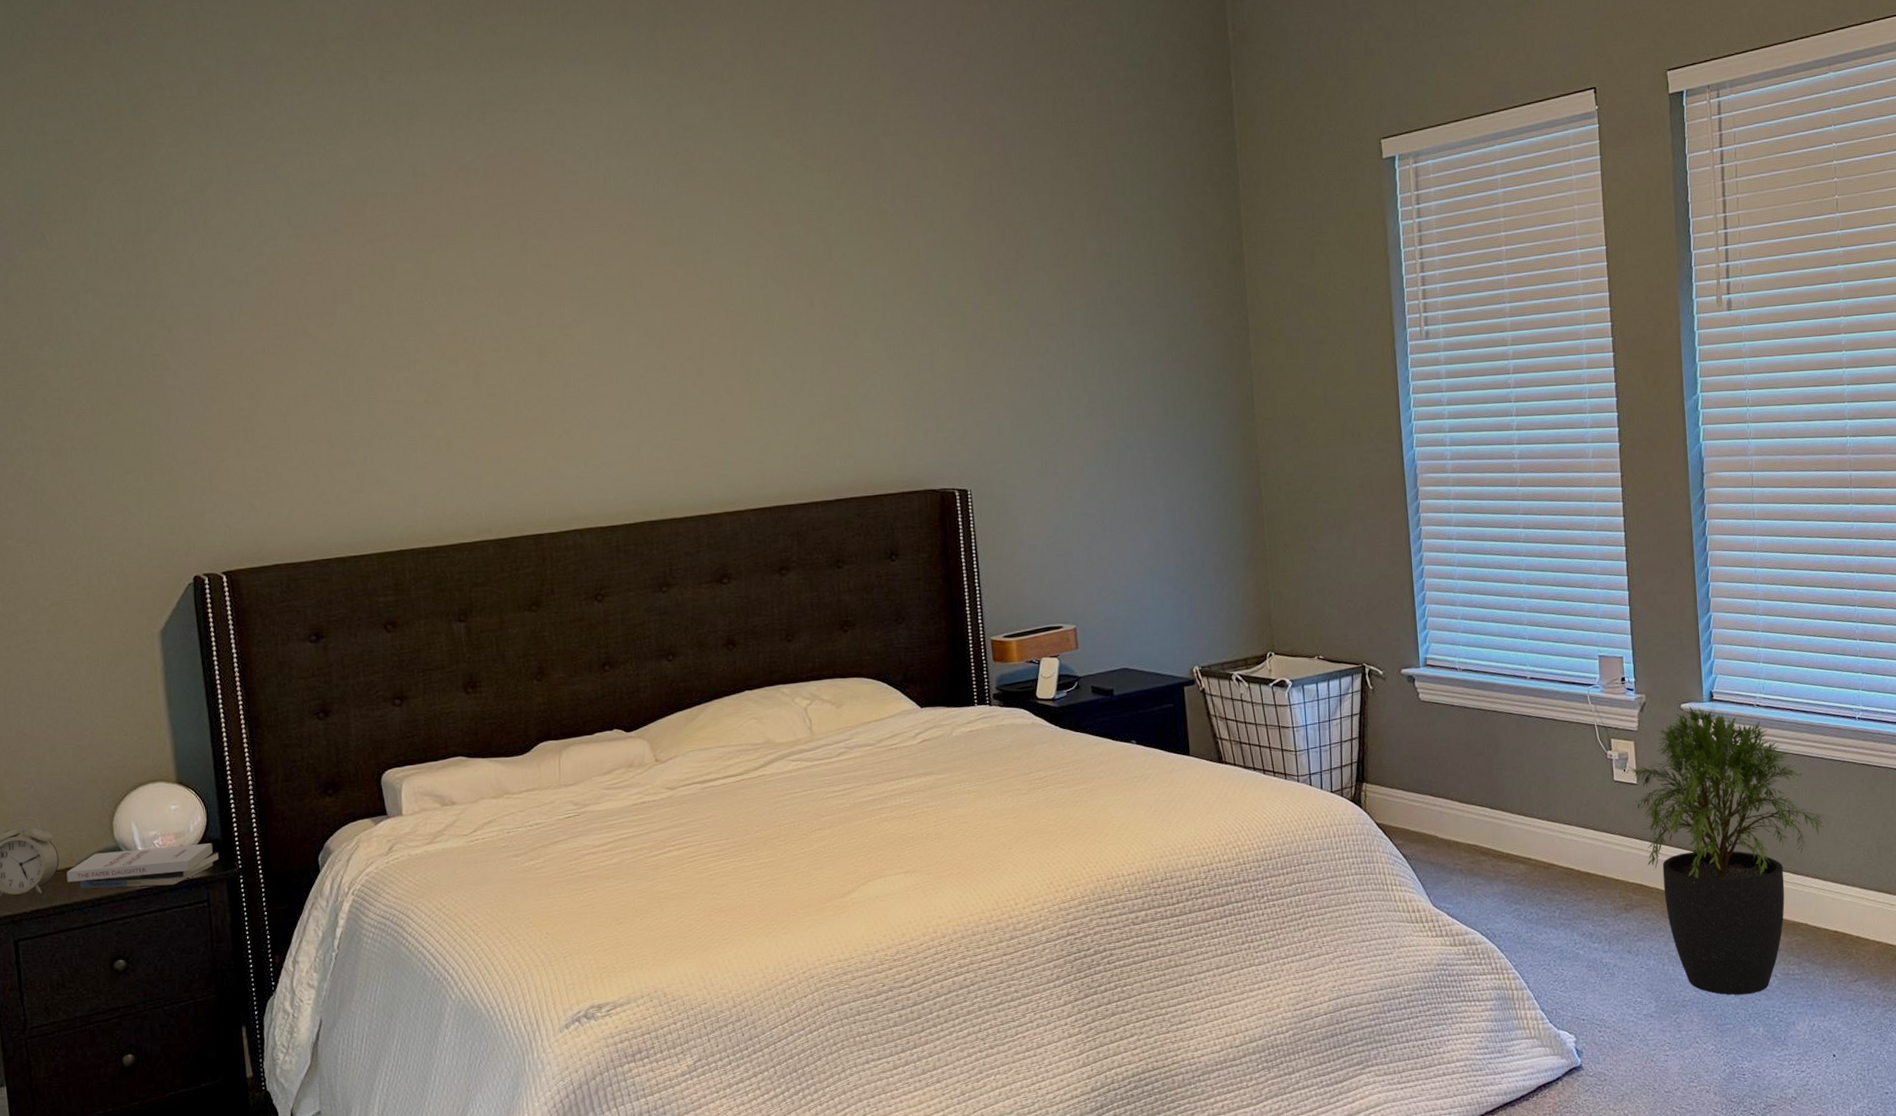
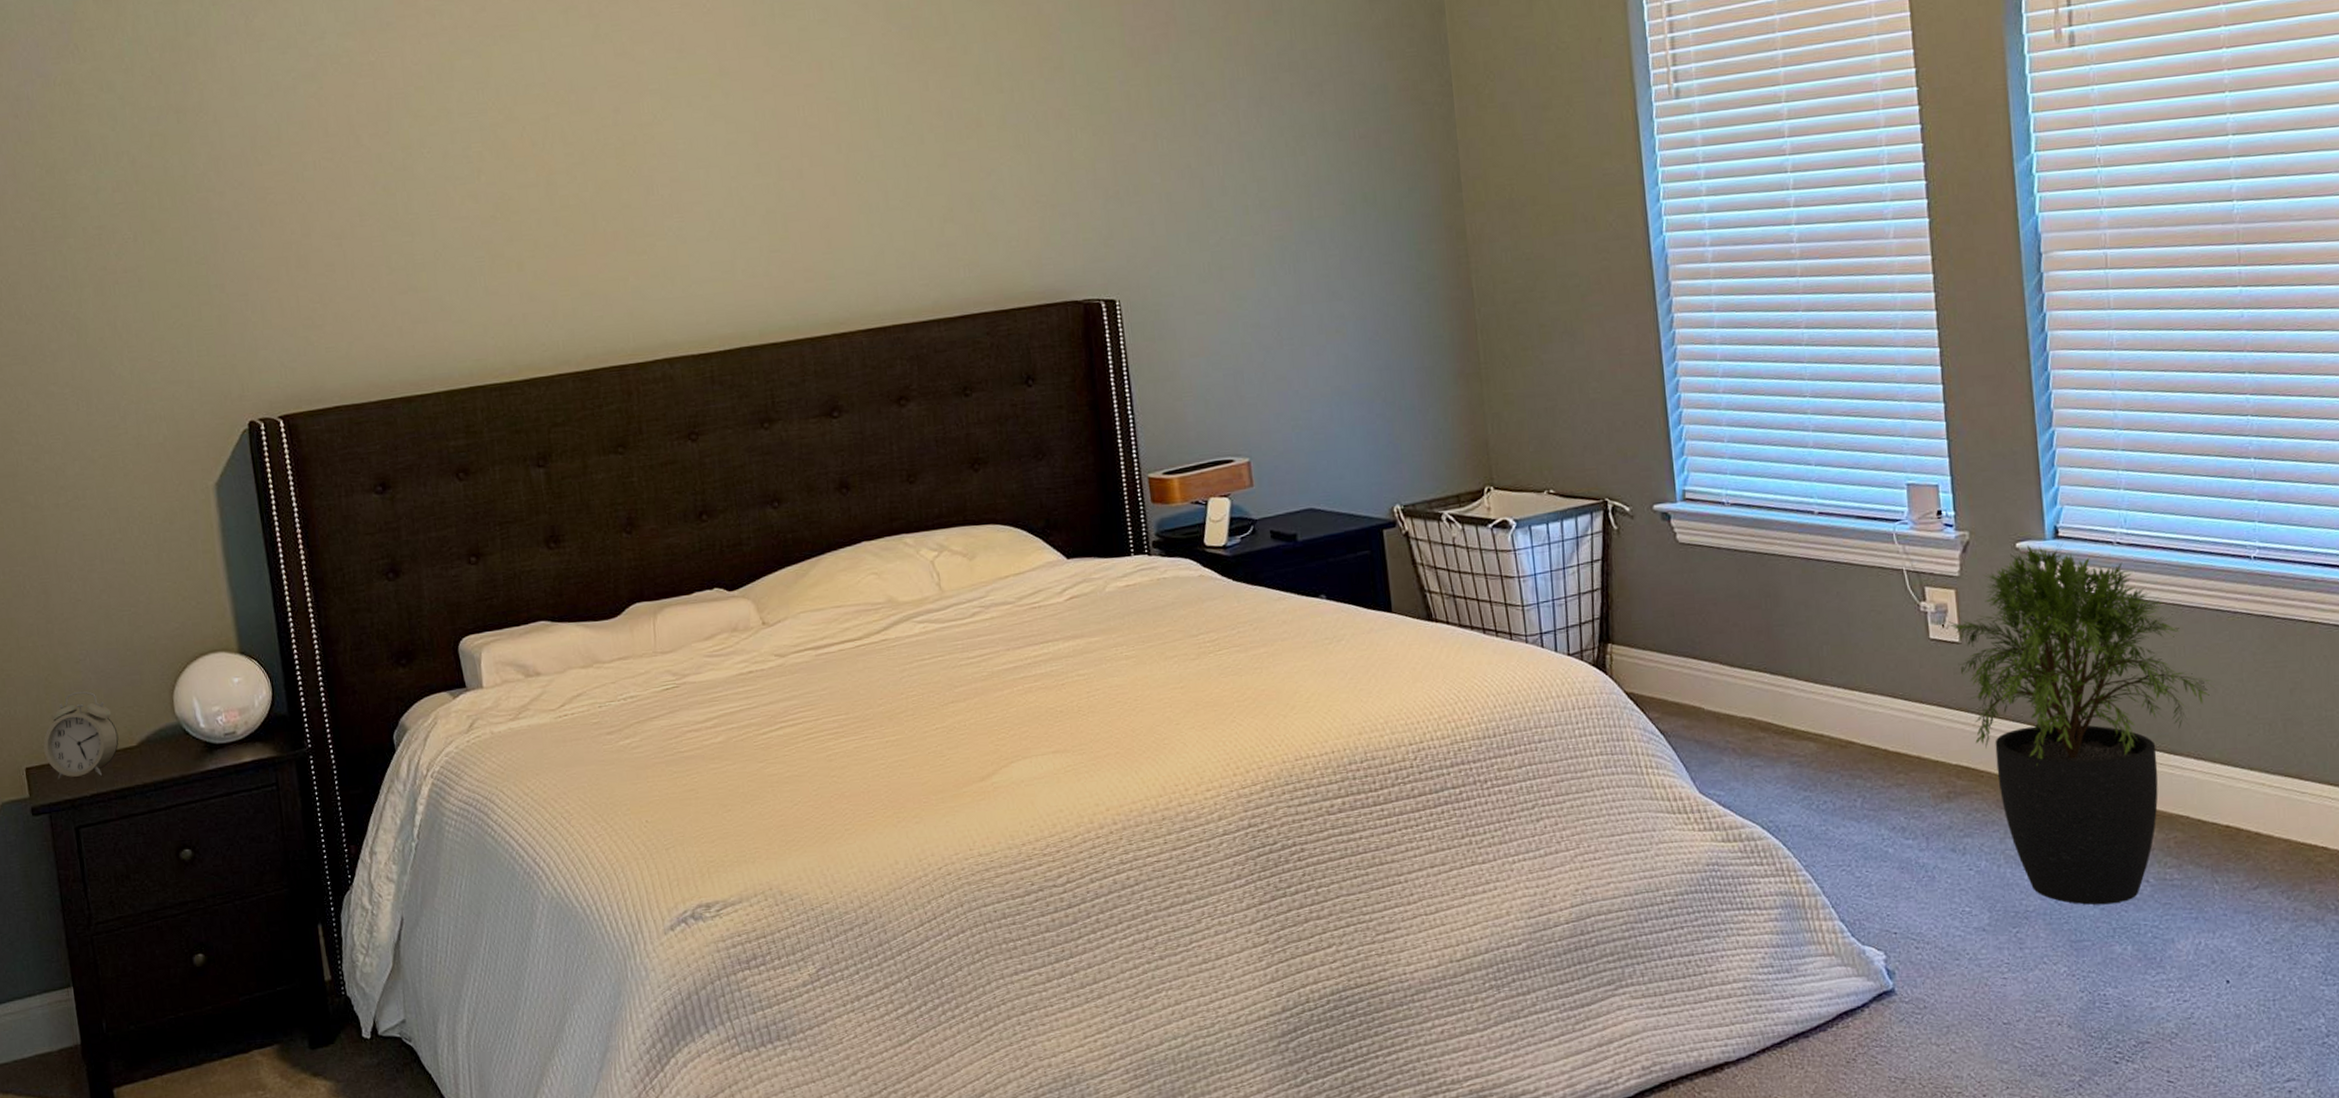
books: present [66,843,219,889] -> none [126,720,287,771]

